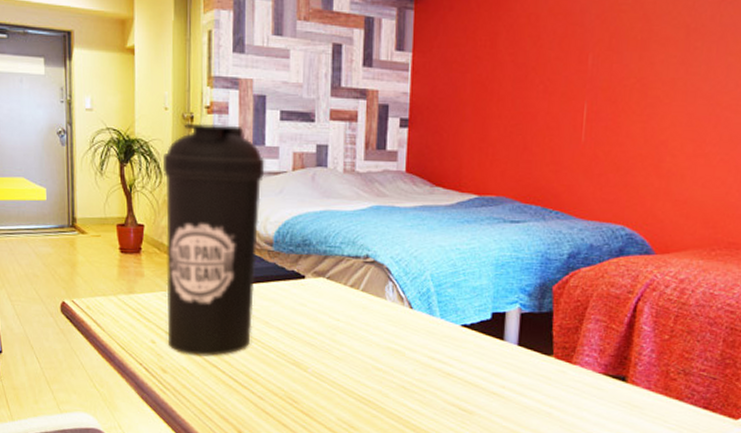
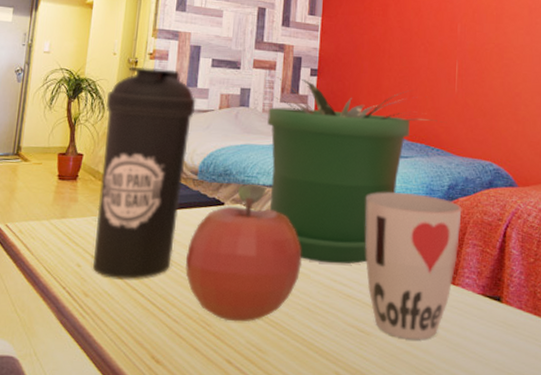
fruit: none [266,254,396,400] -> present [185,183,303,322]
planter: none [334,125,570,341] -> present [255,73,447,264]
cup: none [466,262,586,419] -> present [364,192,463,340]

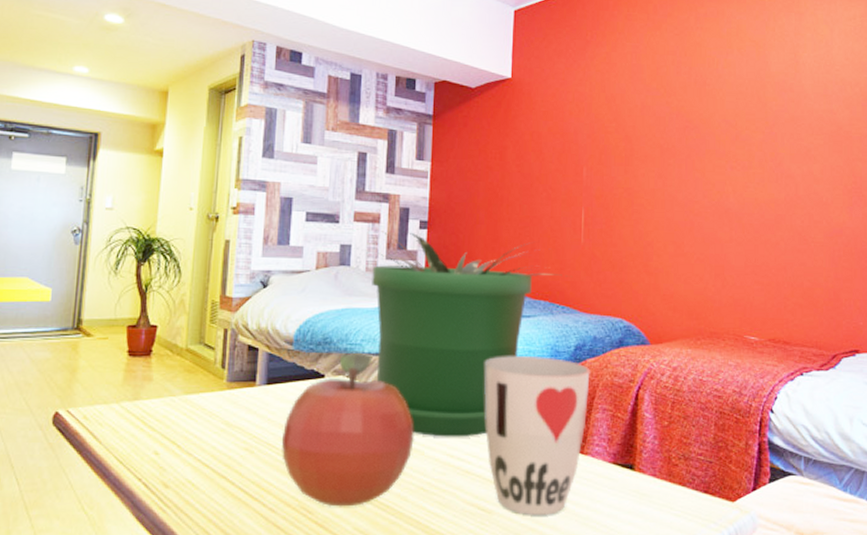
water bottle: present [92,67,196,279] -> none [172,223,289,465]

